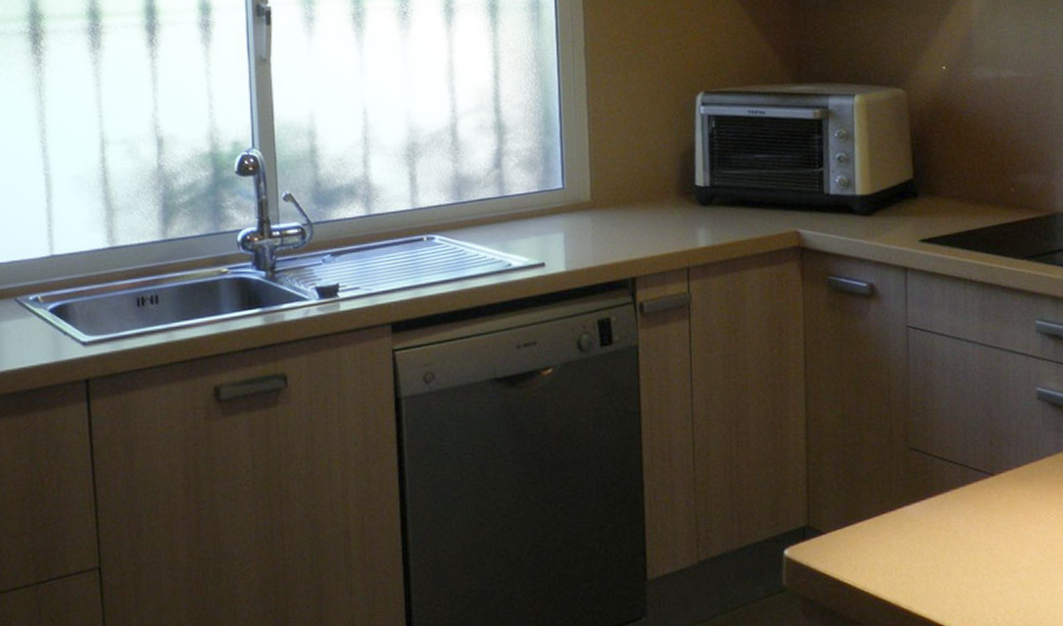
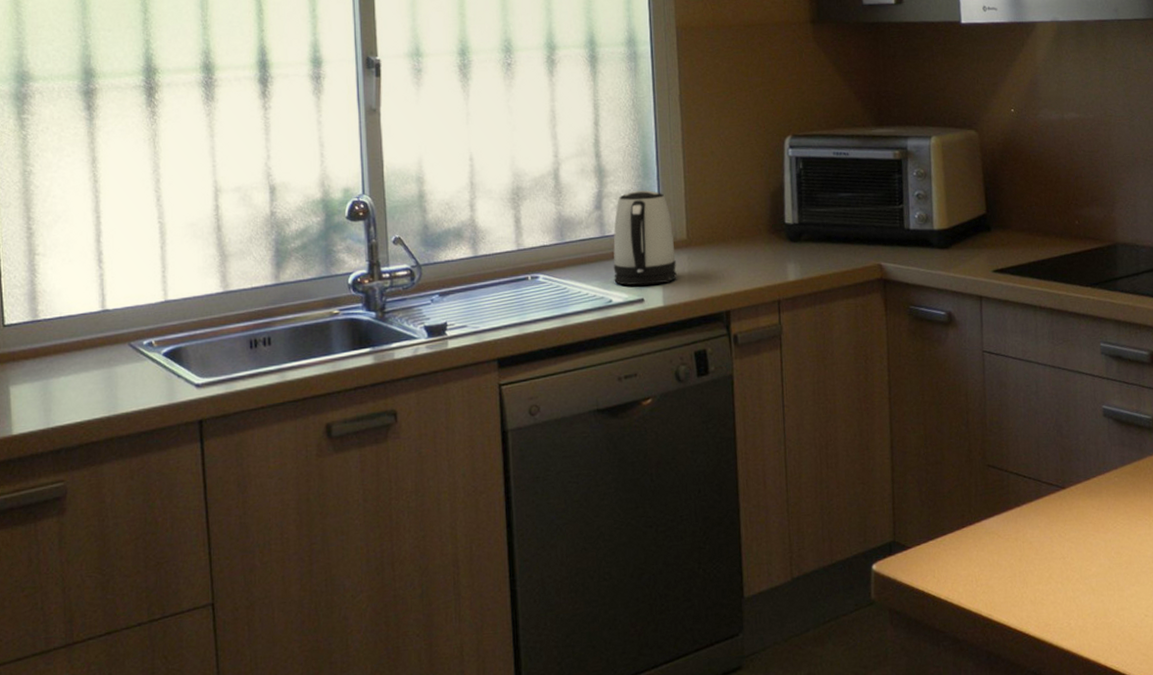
kettle: none [513,148,580,249] -> present [613,190,677,286]

